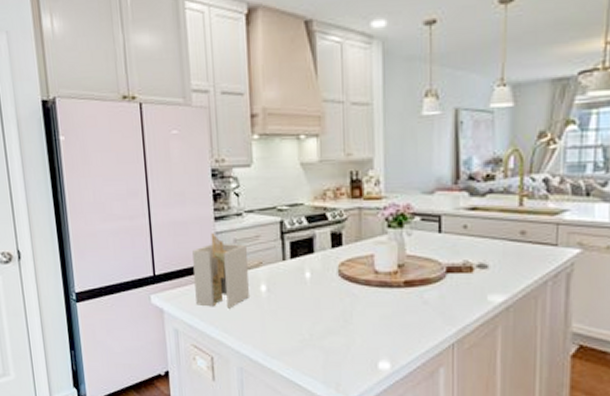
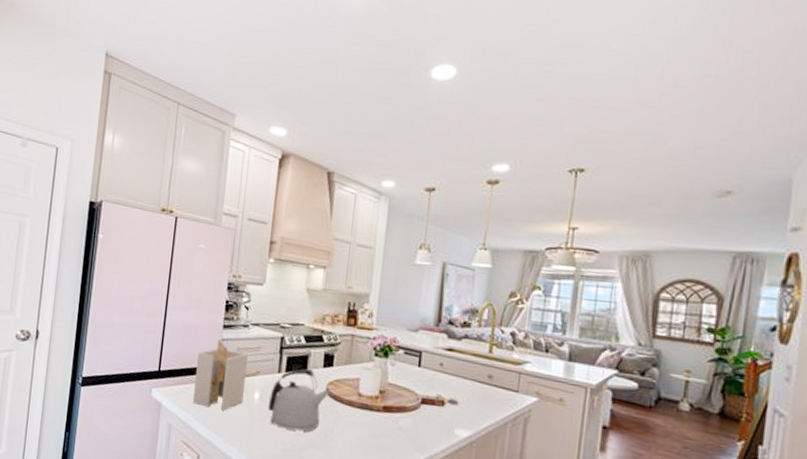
kettle: none [277,251,344,319] -> present [268,368,331,432]

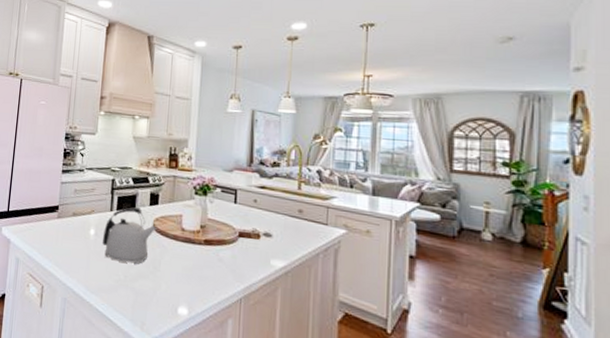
utensil holder: present [193,339,248,411] -> none [37,182,84,246]

